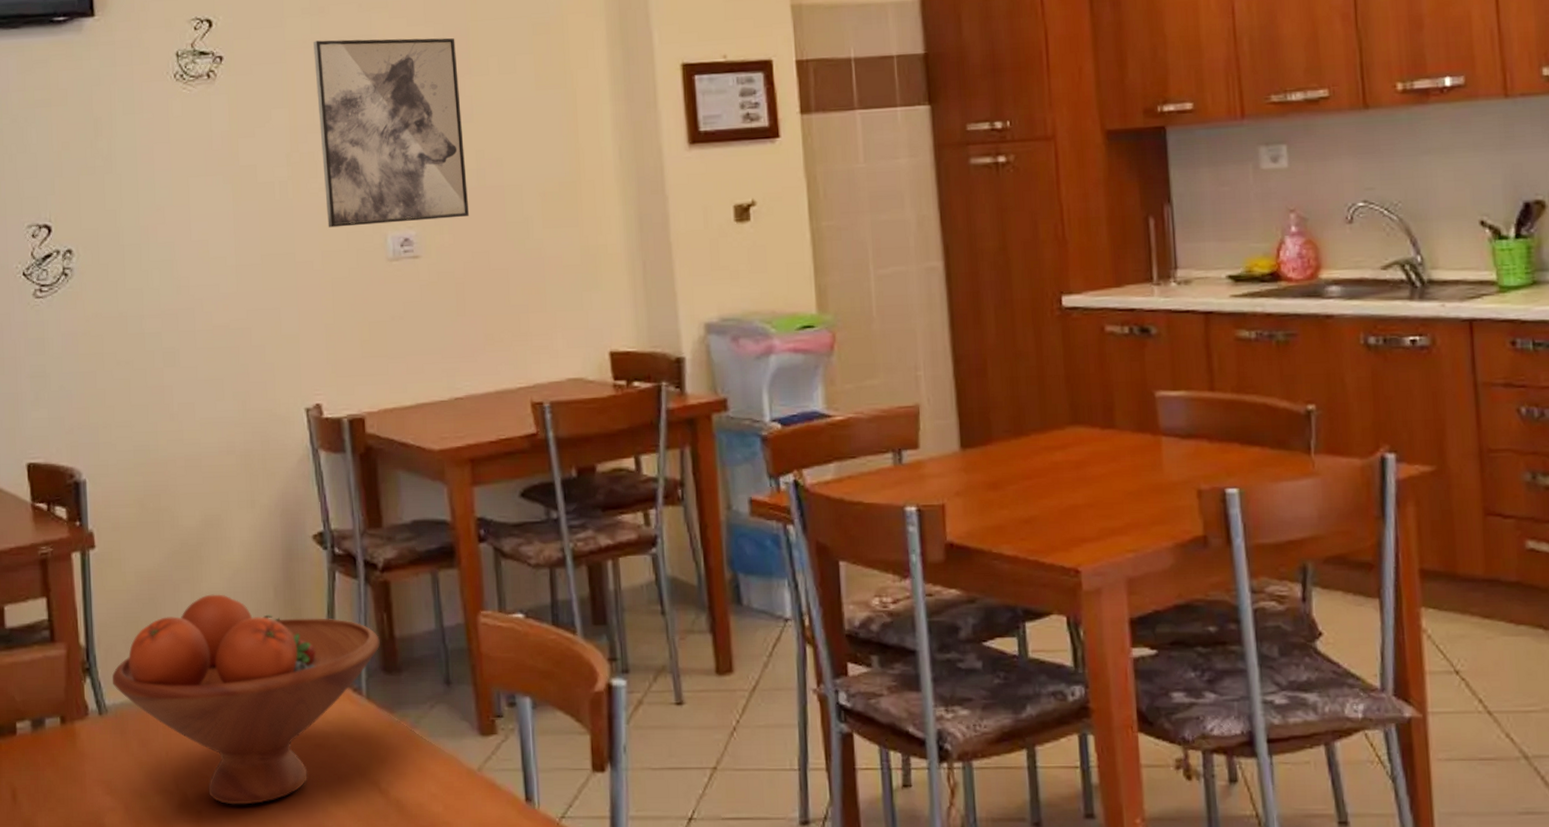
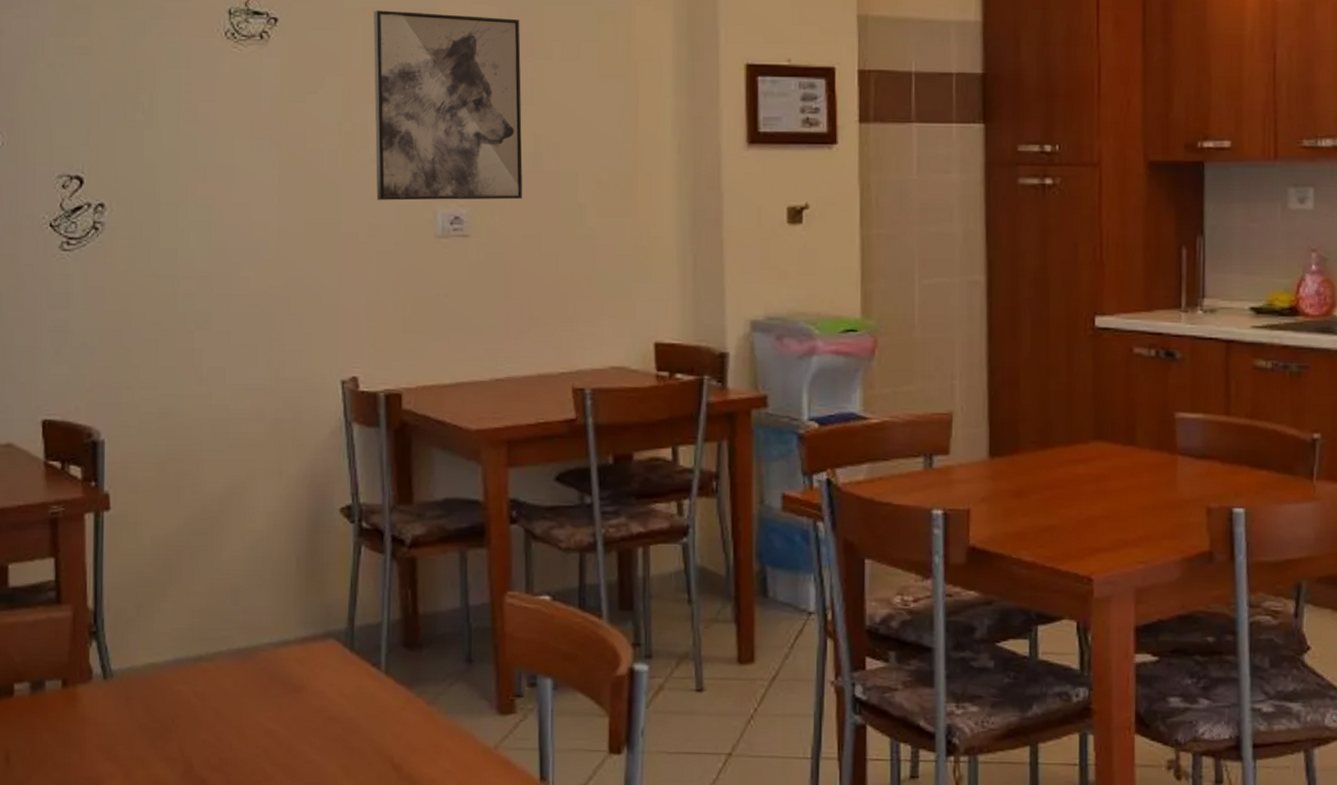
fruit bowl: present [112,594,380,805] -> none [120,562,403,775]

